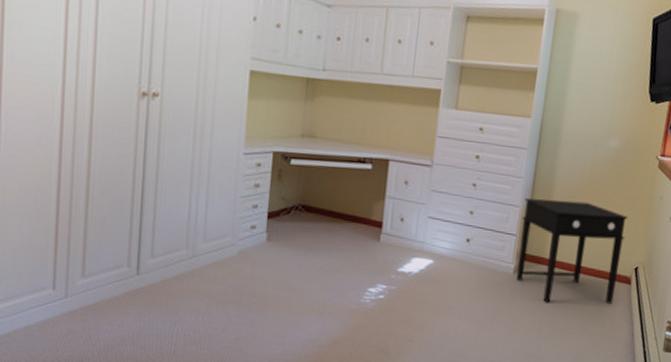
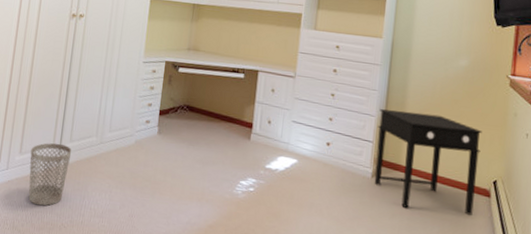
wastebasket: none [97,260,155,338] -> present [28,143,72,206]

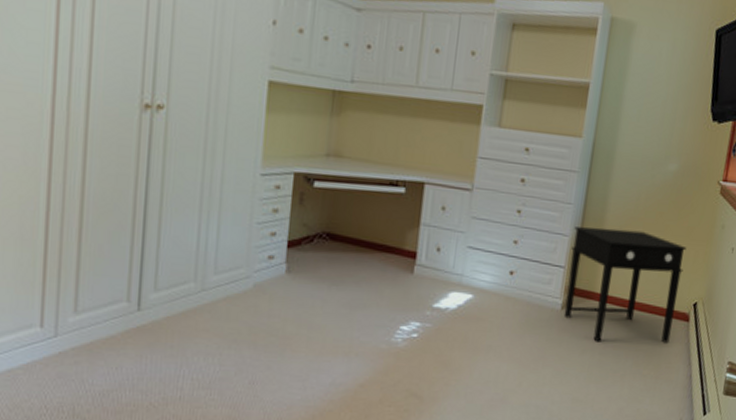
wastebasket: present [28,143,72,206] -> none [91,294,159,382]

